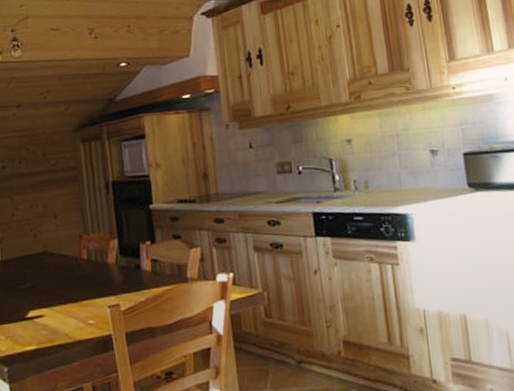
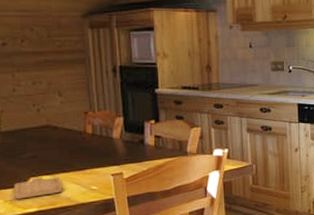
chopping board: none [14,310,61,335] -> present [14,177,64,199]

